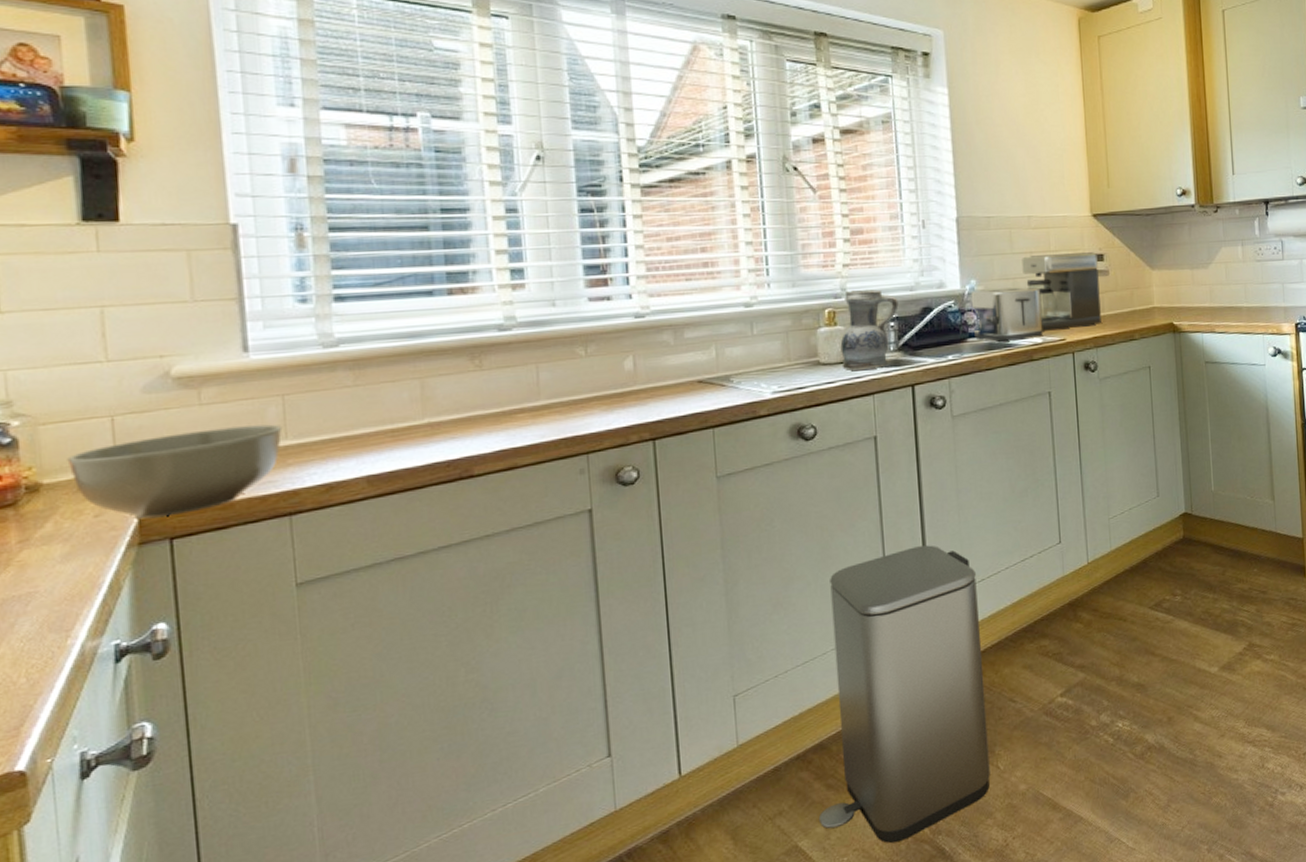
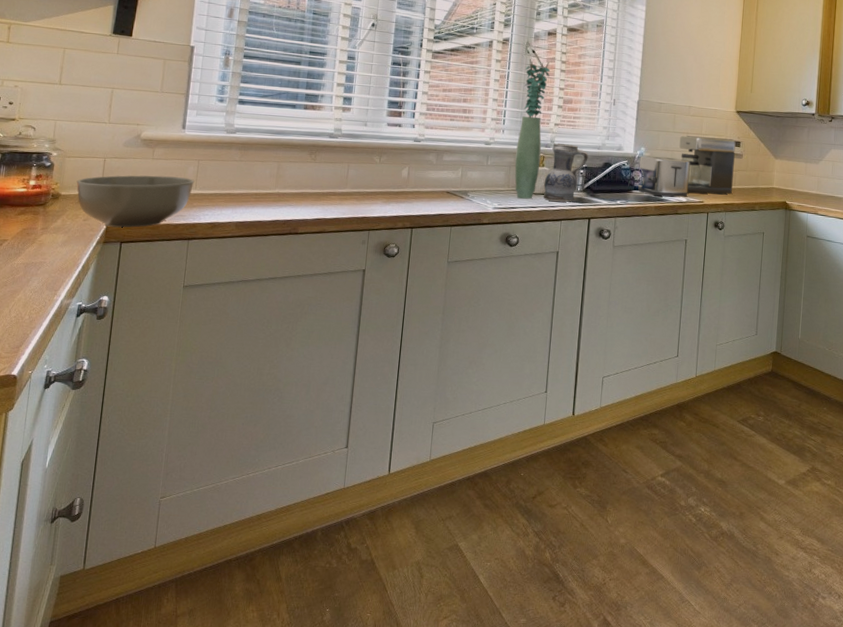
vase: none [787,179,831,374] -> present [514,59,550,199]
pedal bin: present [818,545,990,843] -> none [475,338,613,560]

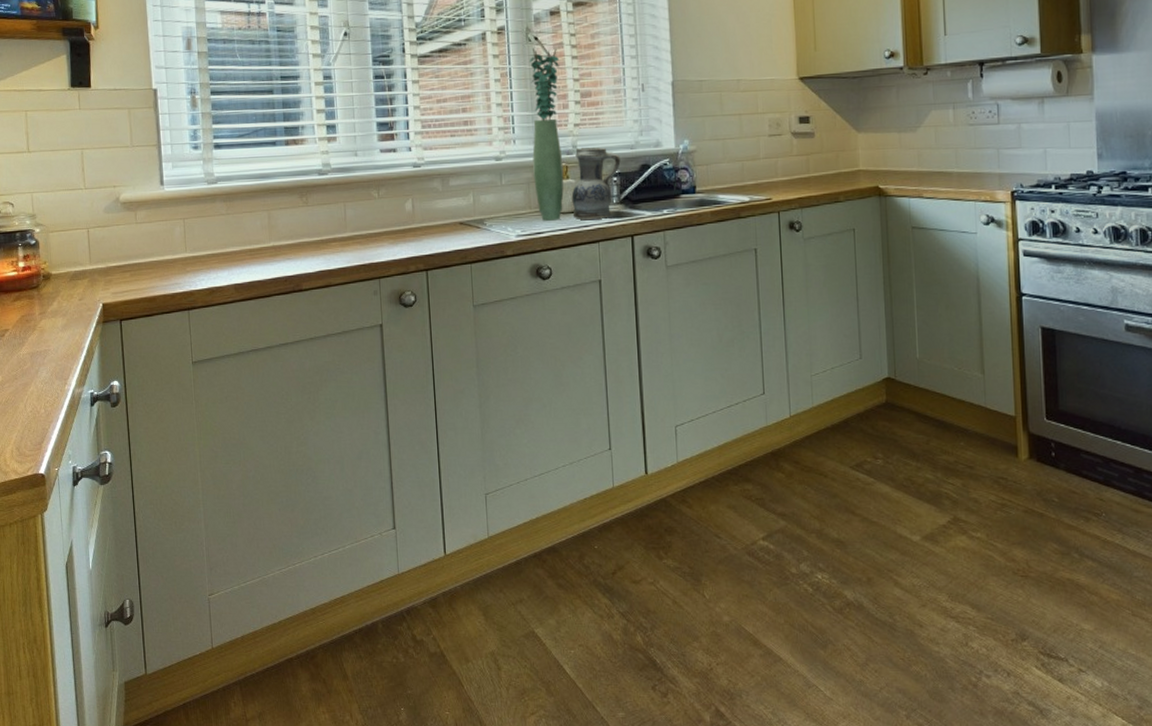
bowl: present [76,175,195,228] -> none [64,240,184,305]
toaster: present [637,155,691,197] -> none [684,147,750,199]
coffee maker: present [679,135,736,194] -> none [731,115,806,190]

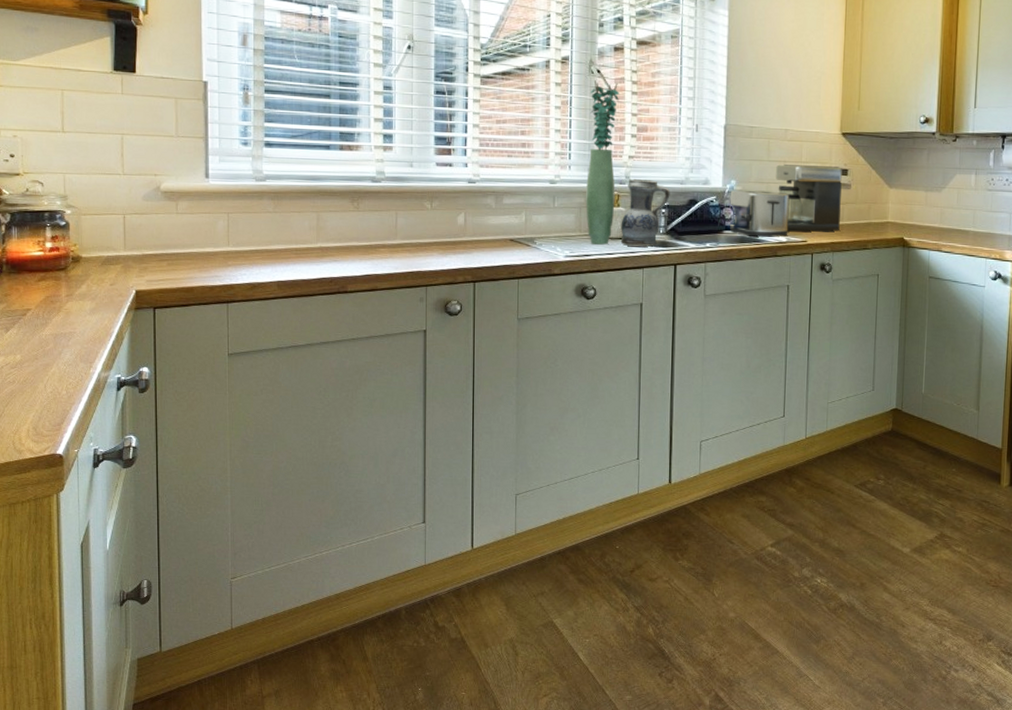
toaster: none [684,147,750,199] -> present [729,189,790,237]
coffee maker: none [731,115,806,190] -> present [776,164,842,232]

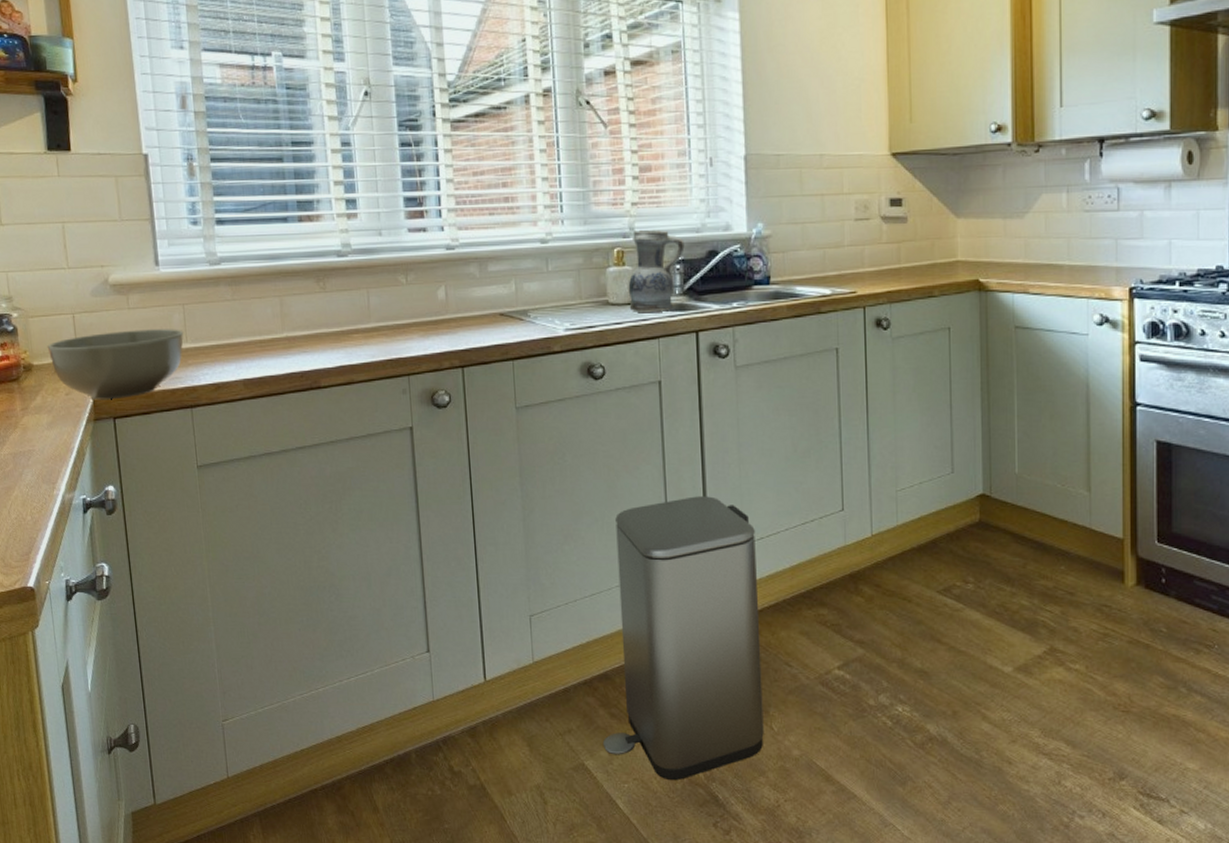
bowl: none [96,232,227,292] -> present [47,329,184,400]
pedal bin: none [570,400,711,636] -> present [602,496,764,780]
vase: present [586,80,619,245] -> none [580,114,620,313]
toaster: present [729,189,790,237] -> none [757,232,833,291]
coffee maker: present [776,164,842,232] -> none [812,196,897,282]

